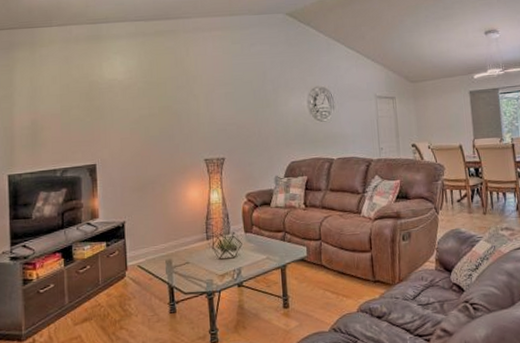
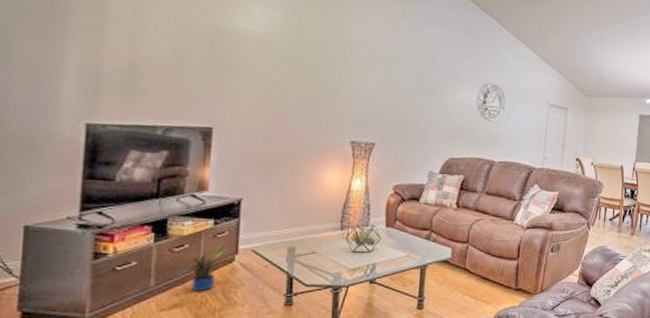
potted plant: none [91,261,118,307] -> present [188,242,227,292]

